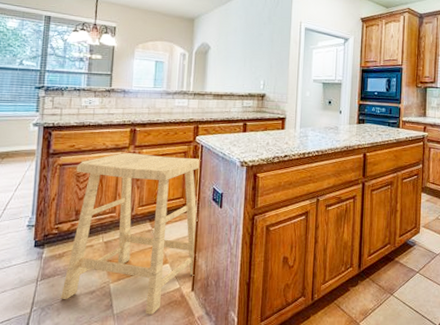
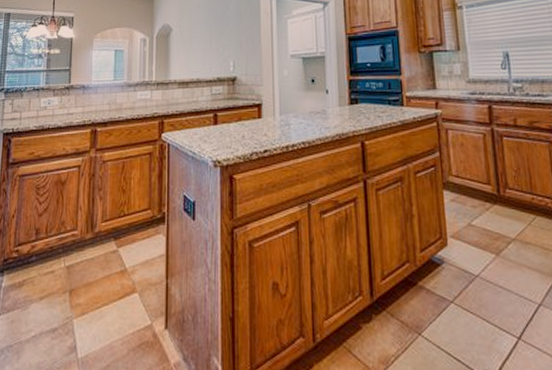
stool: present [61,153,201,315] -> none [21,158,169,360]

